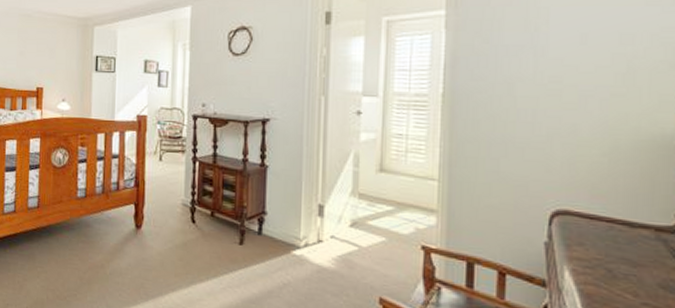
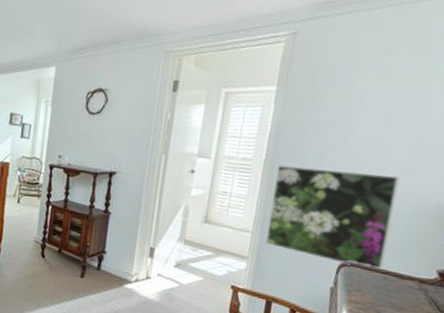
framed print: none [456,98,611,217] -> present [265,164,401,269]

